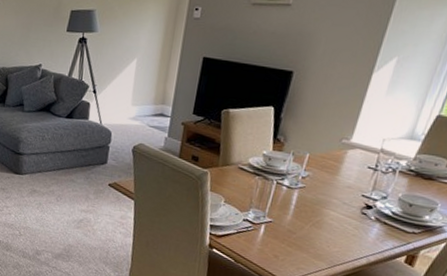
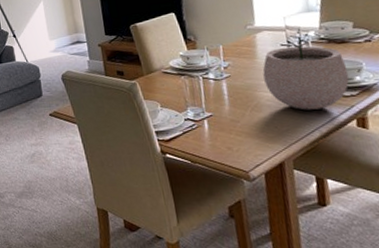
plant pot: none [335,154,423,239] -> present [262,28,350,110]

